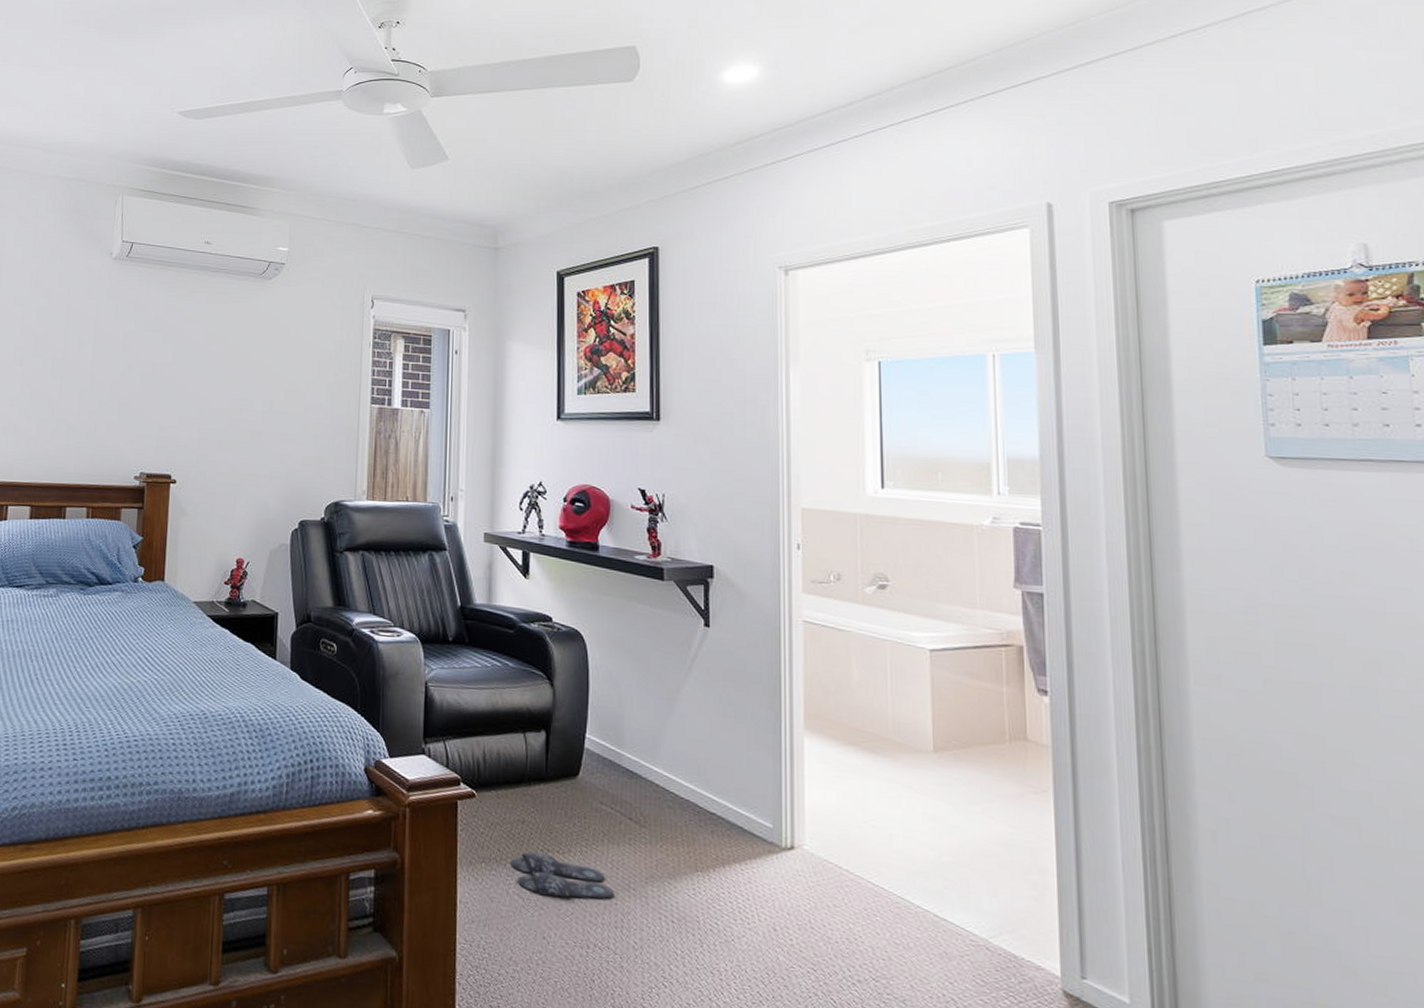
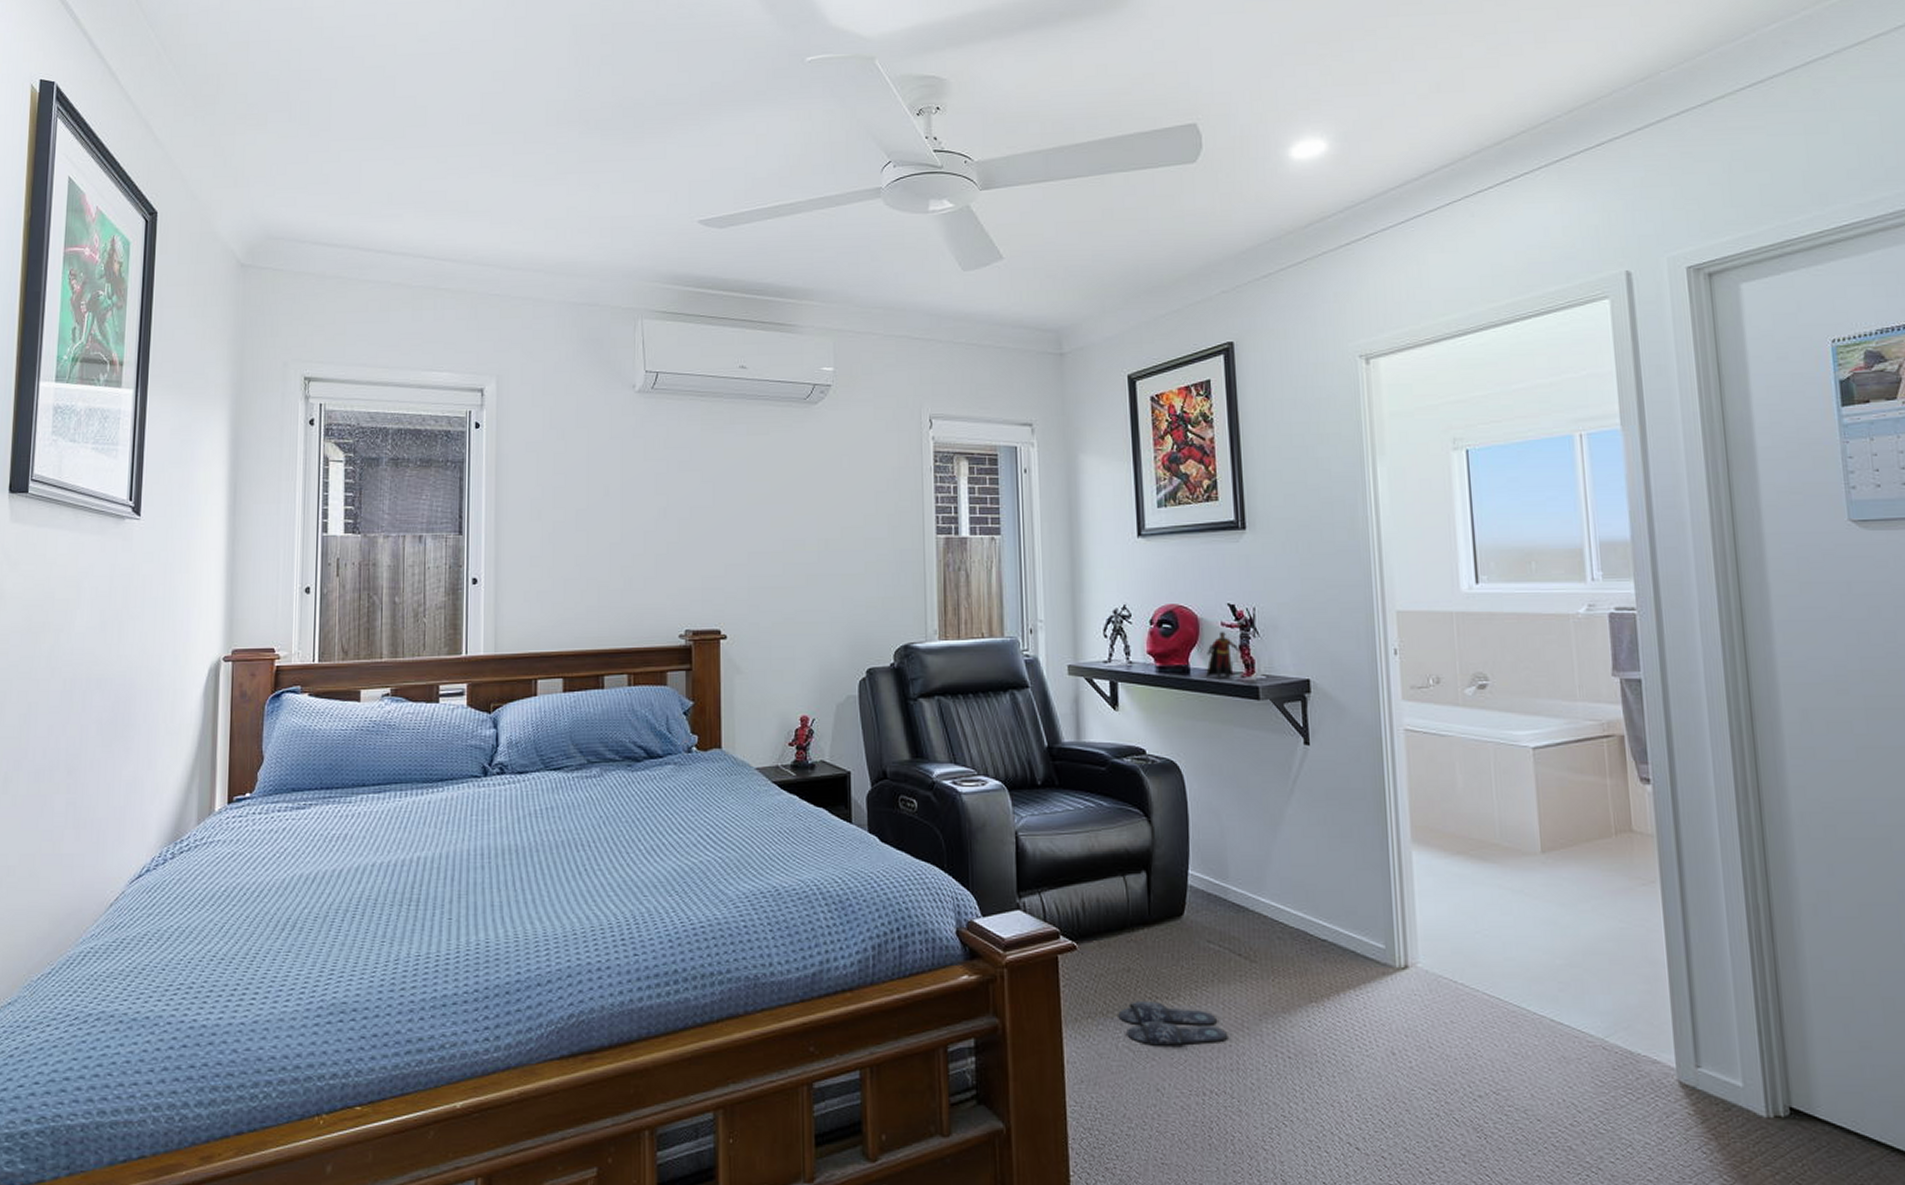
superhero figurine: none [614,513,650,559] -> present [1206,631,1242,680]

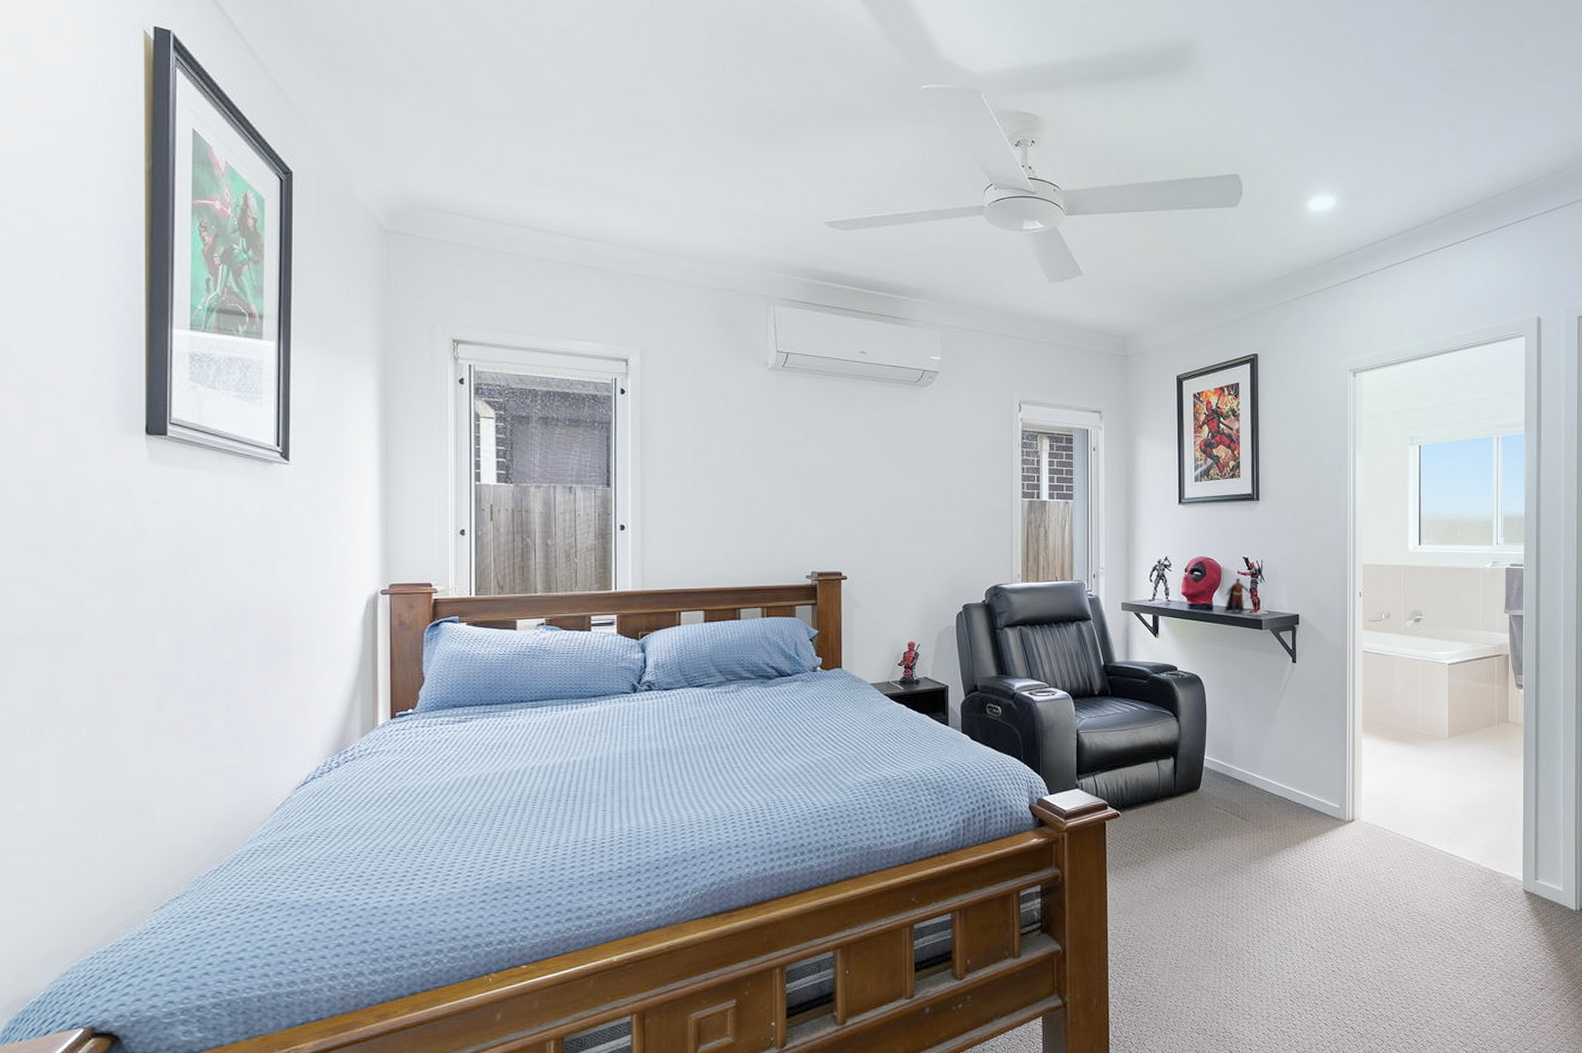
slippers: present [1118,1000,1228,1046] -> none [1148,851,1227,884]

